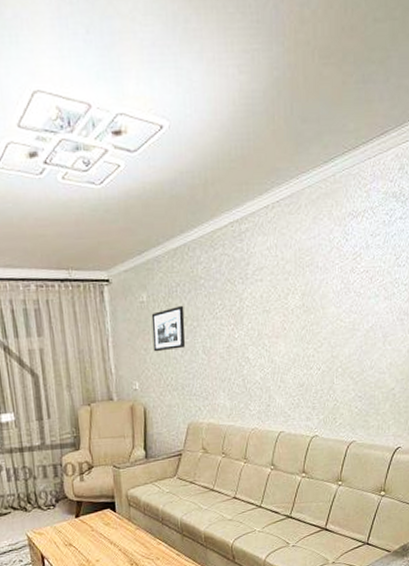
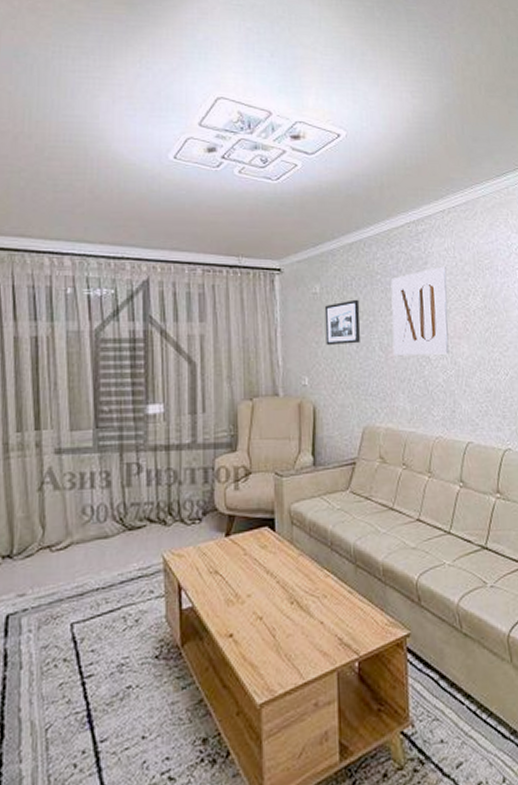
wall art: none [213,266,268,357] -> present [390,266,450,355]

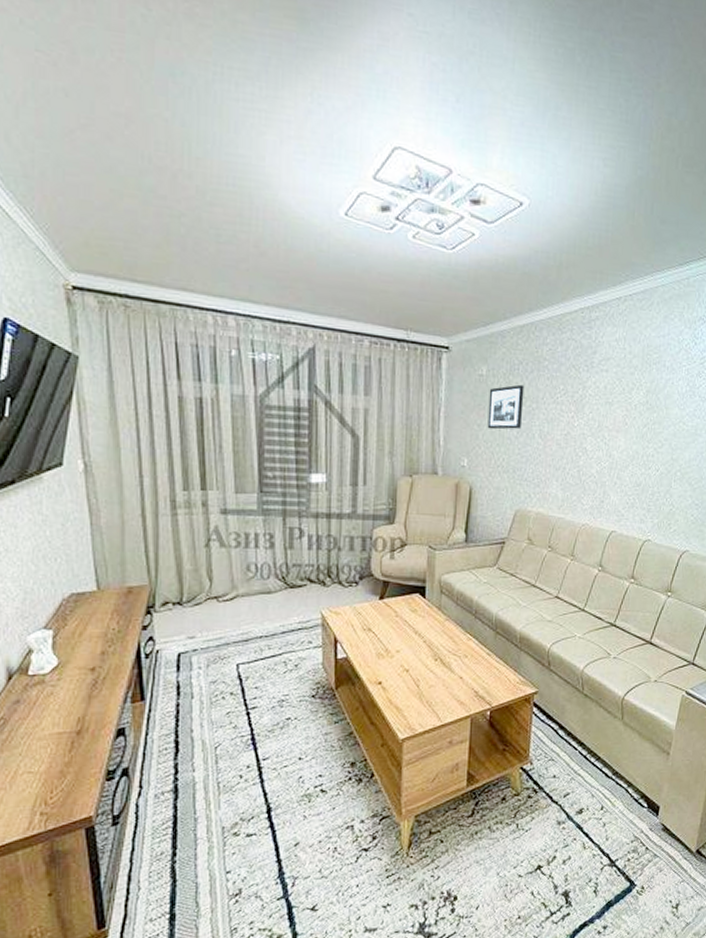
wall art: present [390,266,450,355] -> none [551,357,614,447]

